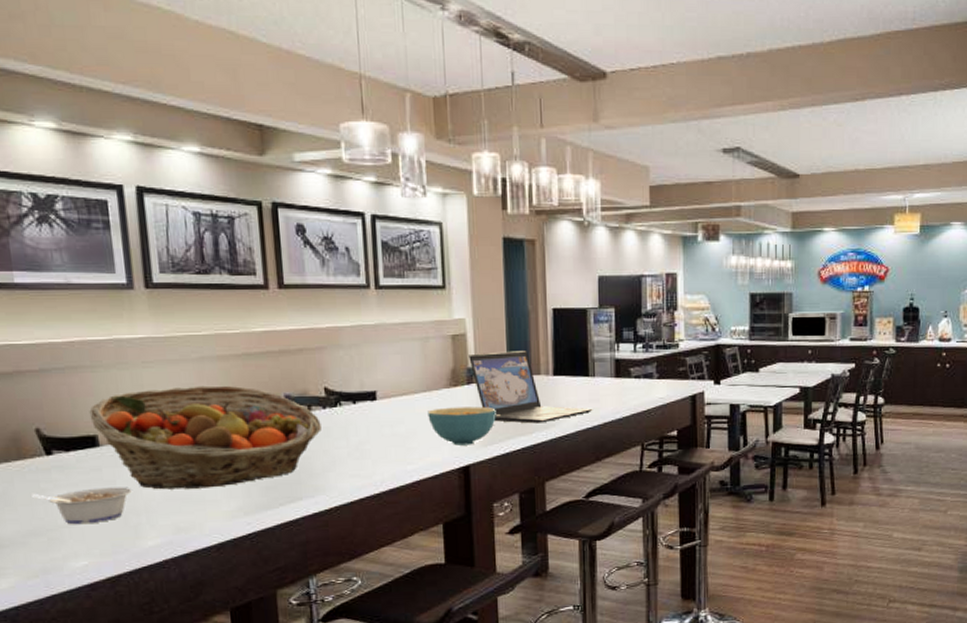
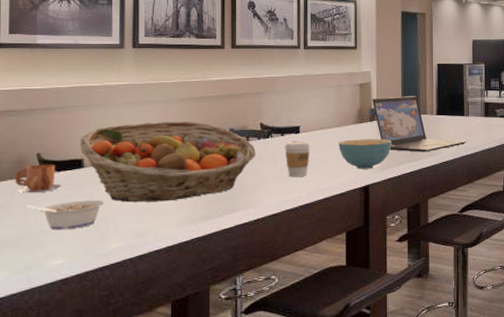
mug: none [10,442,74,479] -> present [15,164,62,193]
coffee cup: none [358,409,392,456] -> present [285,140,311,177]

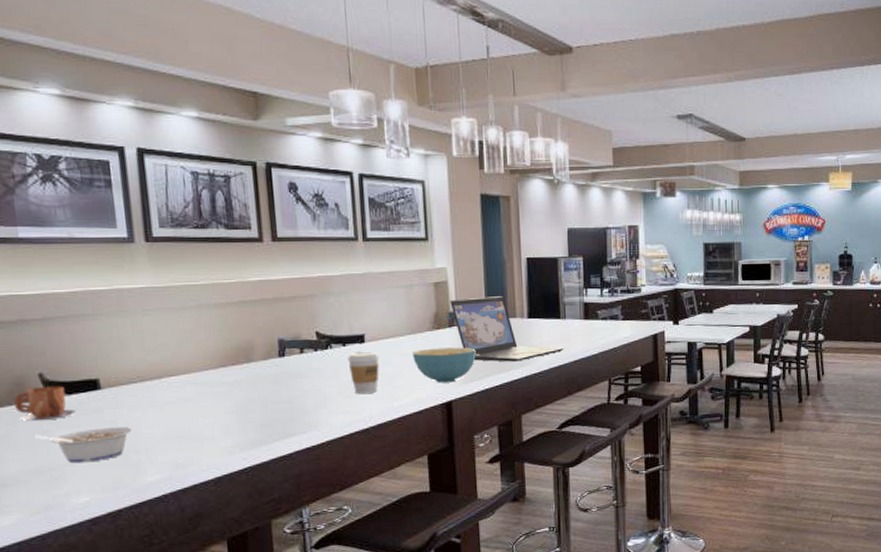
fruit basket: present [79,121,256,203] -> none [91,330,313,429]

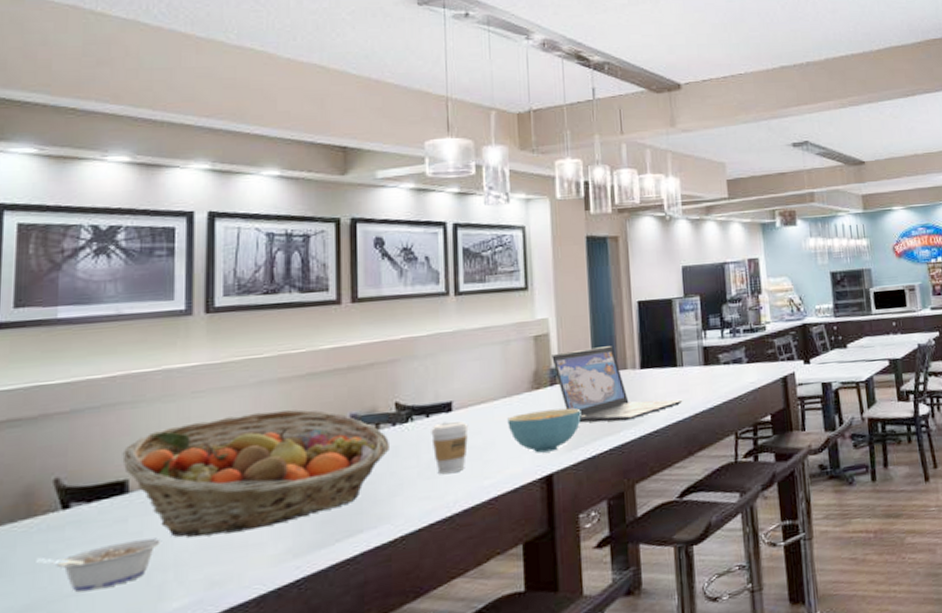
mug: present [14,385,76,421] -> none [17,492,93,541]
fruit basket: none [91,330,313,429] -> present [122,409,389,538]

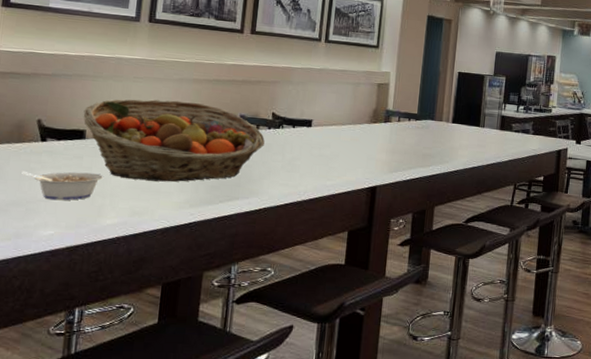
coffee cup: present [431,420,469,474] -> none [294,133,322,171]
cereal bowl: present [507,408,581,453] -> none [349,138,404,170]
laptop: present [552,346,683,423] -> none [388,99,480,159]

